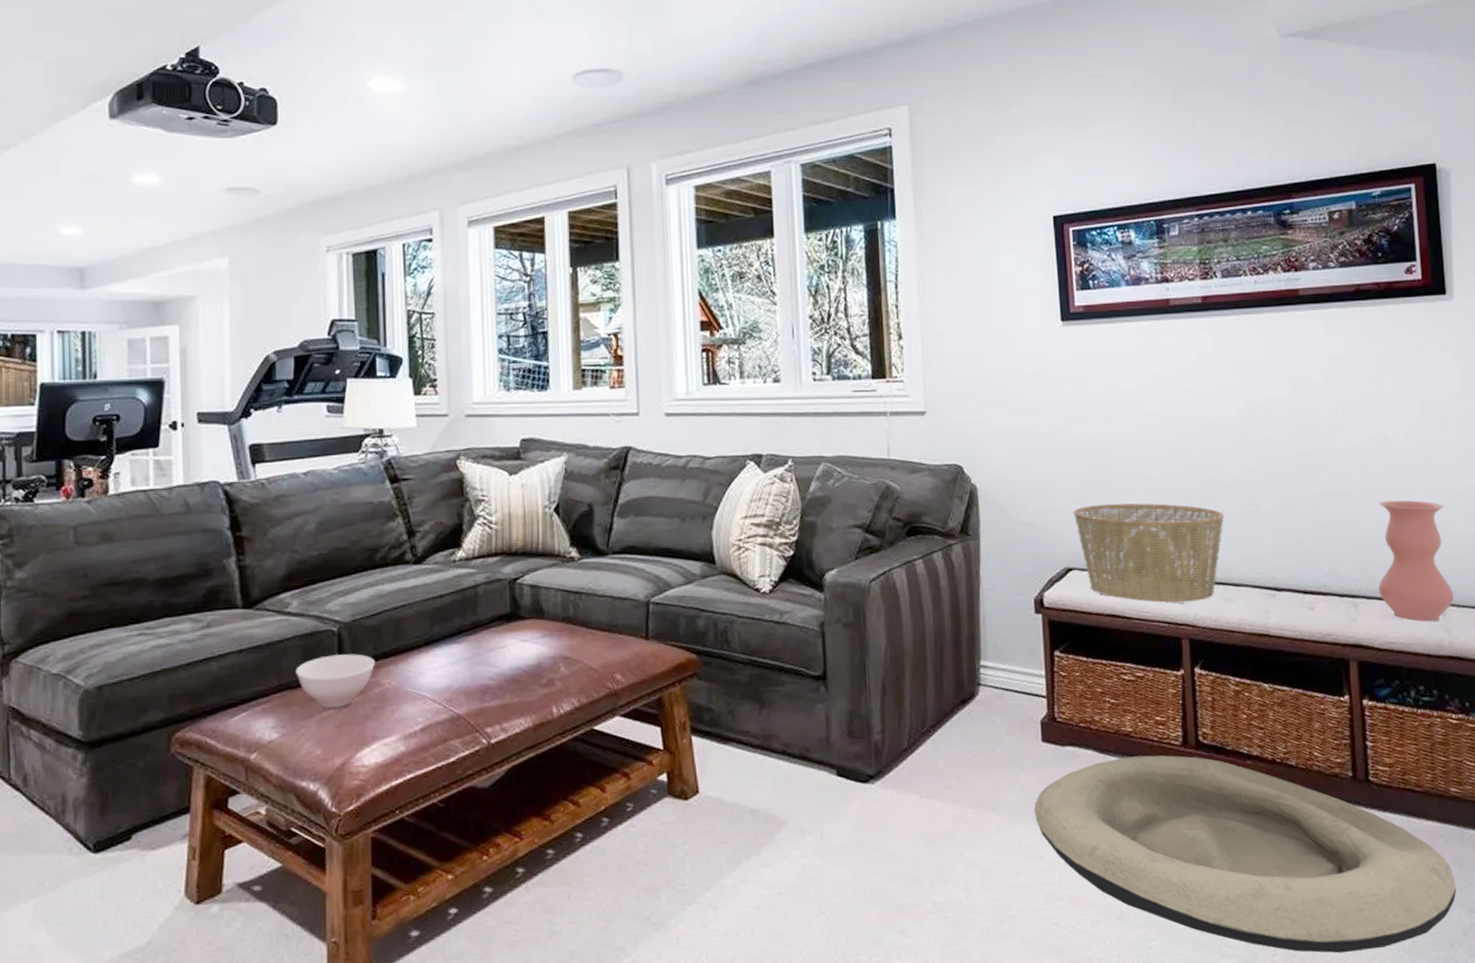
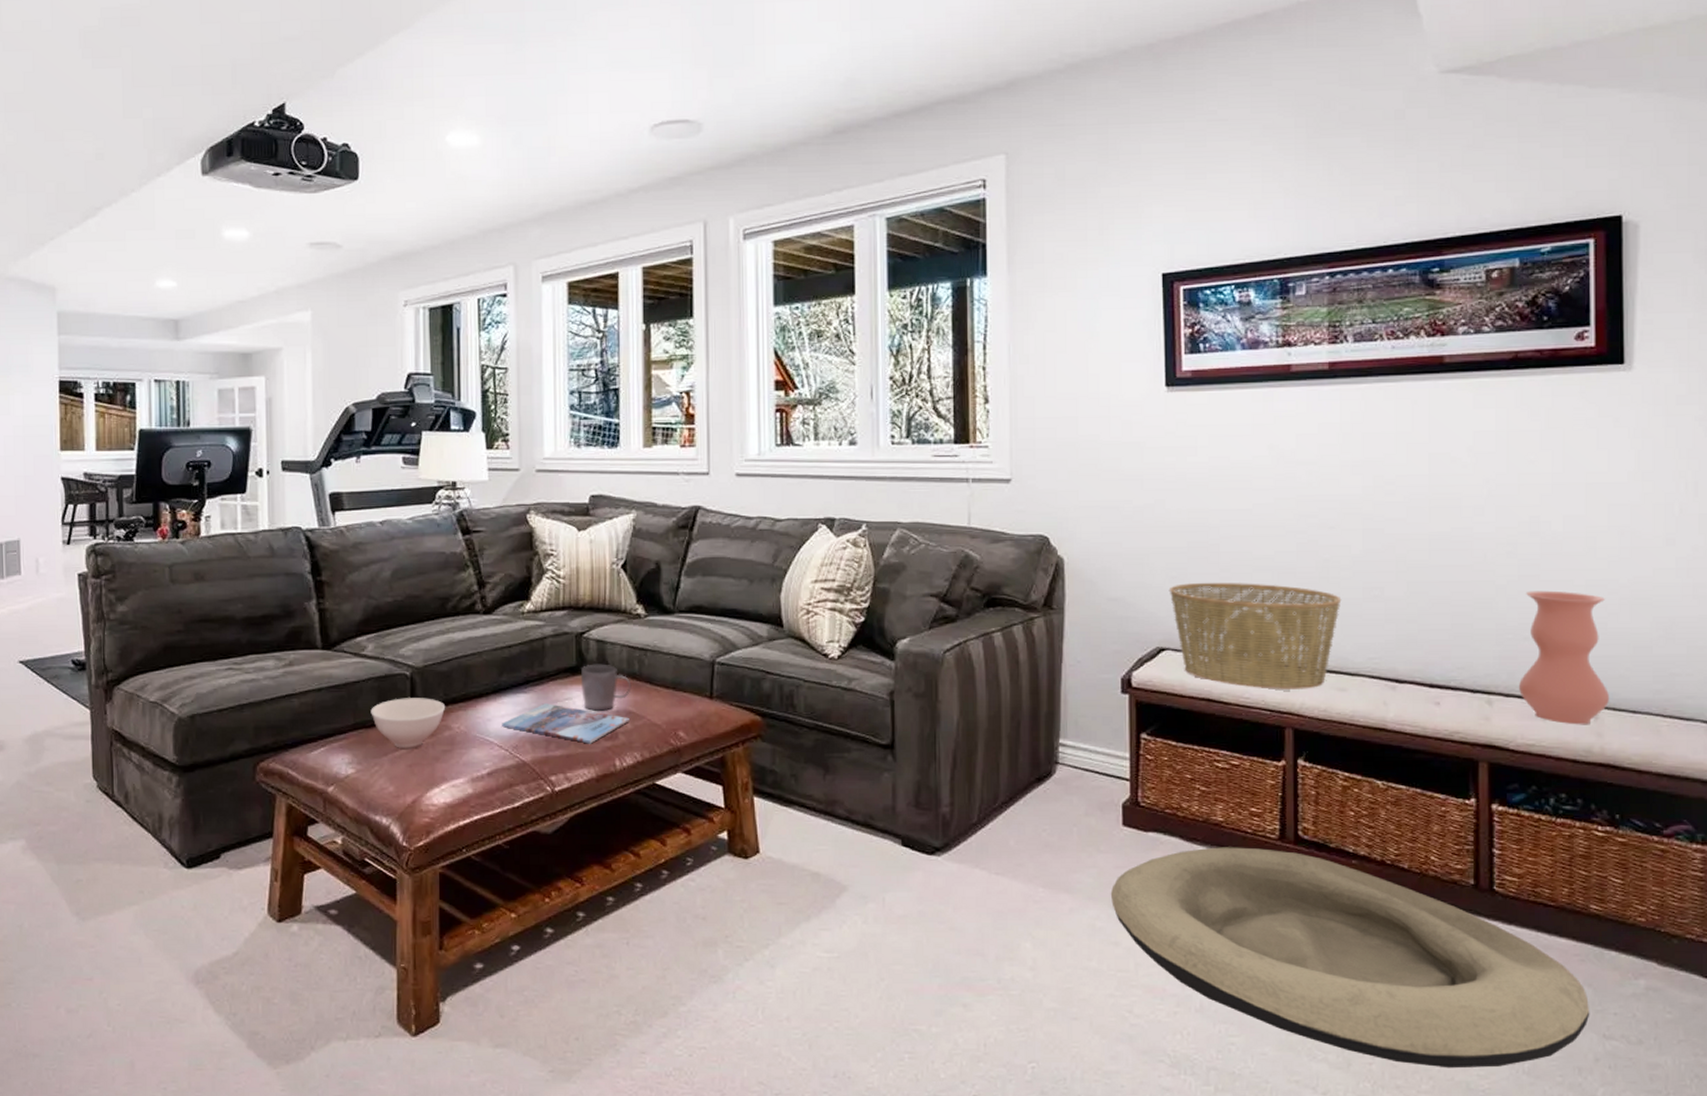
magazine: none [435,653,566,693] -> present [502,703,629,744]
mug: none [515,609,567,658] -> present [581,664,632,711]

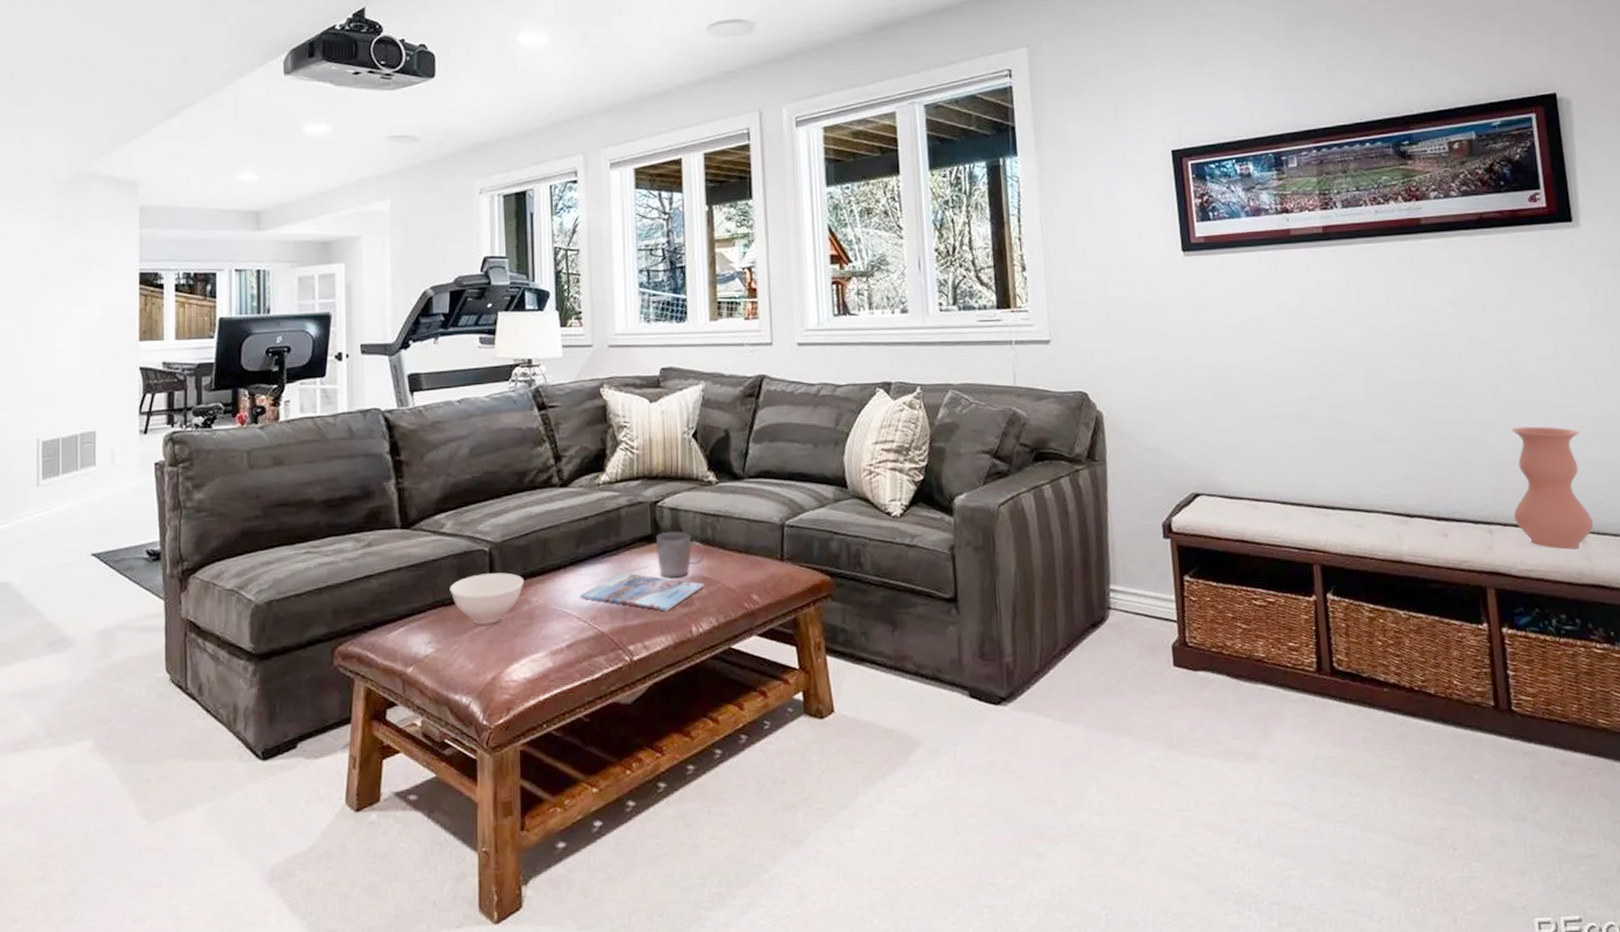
dog bed: present [1110,847,1590,1069] -> none [1167,681,1610,888]
basket: present [1168,582,1342,689] -> none [1199,429,1353,529]

